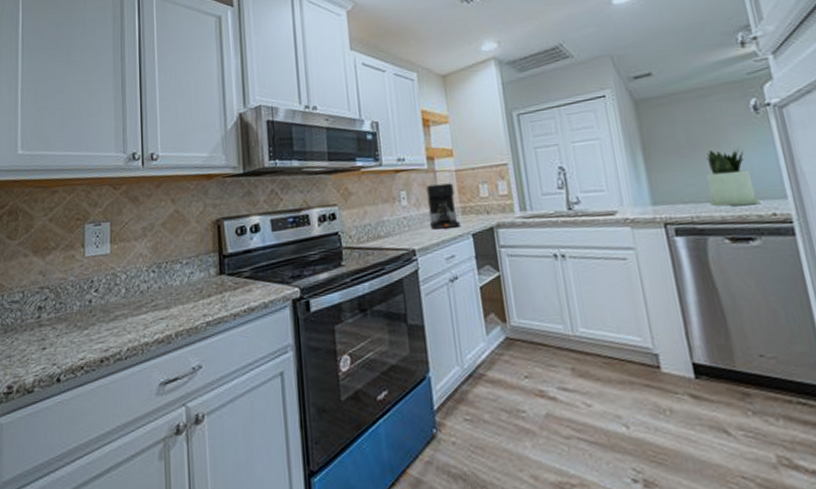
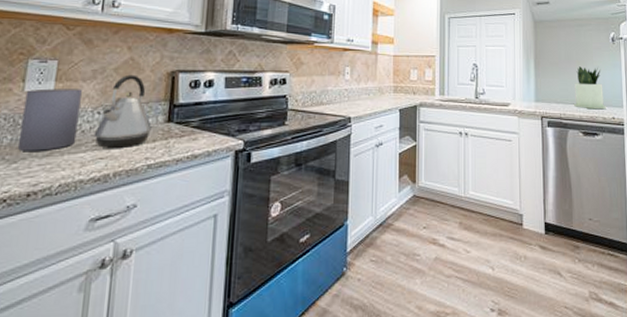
canister: none [86,248,137,318] -> present [17,88,82,152]
kettle: none [152,228,205,308] -> present [93,74,152,149]
coffee maker: present [426,183,460,230] -> none [366,65,391,104]

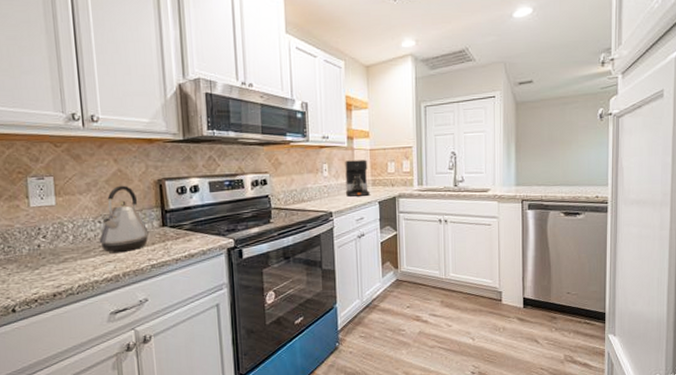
canister: present [17,88,82,152] -> none [32,201,85,260]
coffee maker: none [366,65,391,104] -> present [345,160,370,197]
planter: present [573,66,607,110] -> none [555,147,591,190]

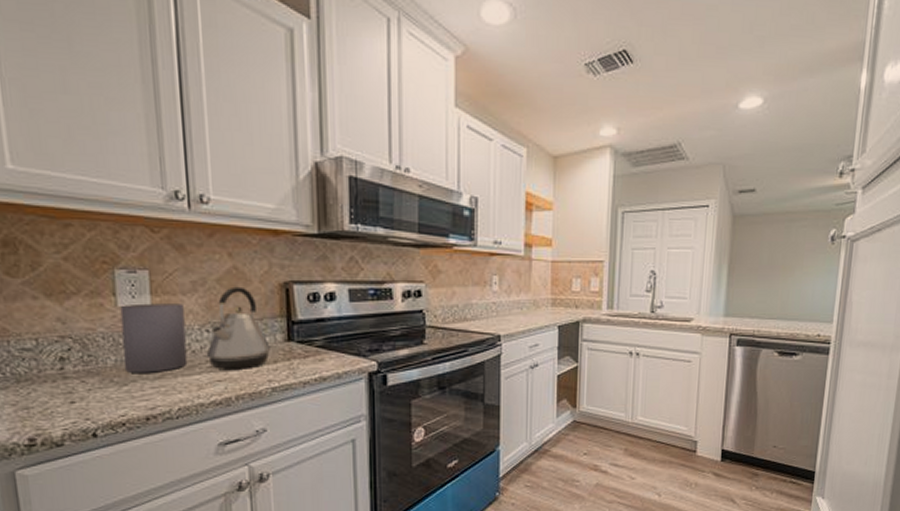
canister: none [32,201,85,260] -> present [120,303,188,374]
coffee maker: present [345,160,370,197] -> none [518,273,548,319]

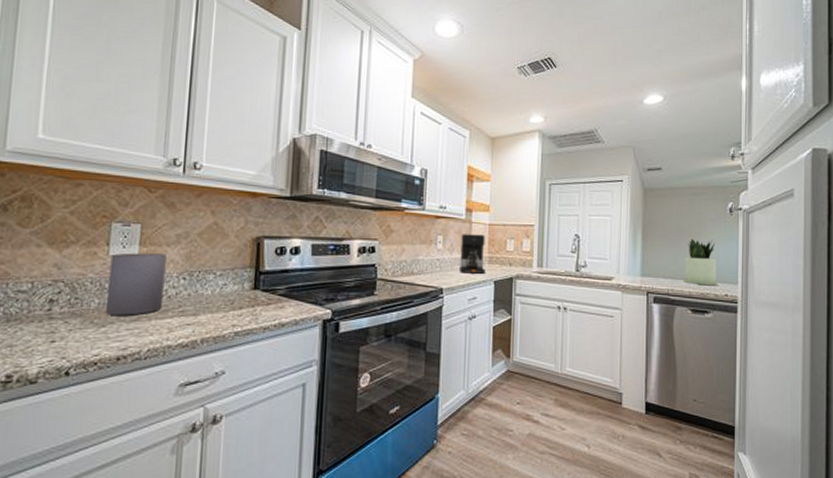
kettle: present [206,286,270,371] -> none [180,240,238,315]
coffee maker: none [518,273,548,319] -> present [458,234,485,275]
planter: none [771,273,813,326] -> present [682,239,720,286]

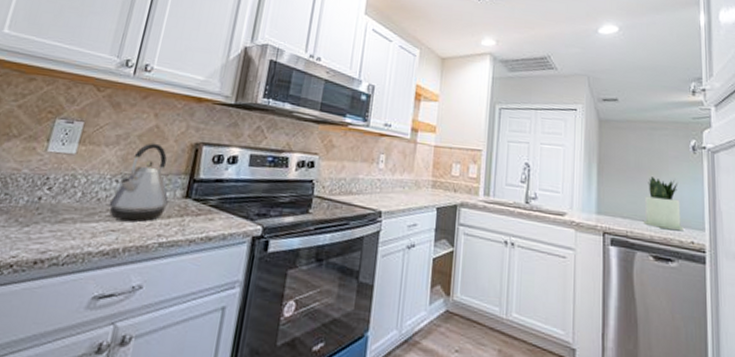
canister: present [105,253,166,317] -> none [31,150,104,217]
kettle: none [180,240,238,315] -> present [108,143,168,222]
coffee maker: present [458,234,485,275] -> none [400,154,430,200]

